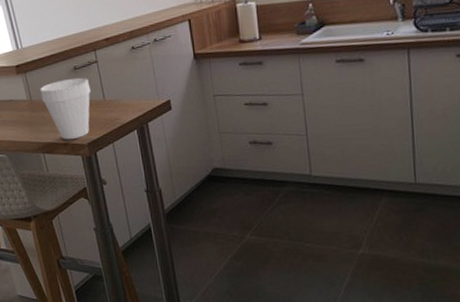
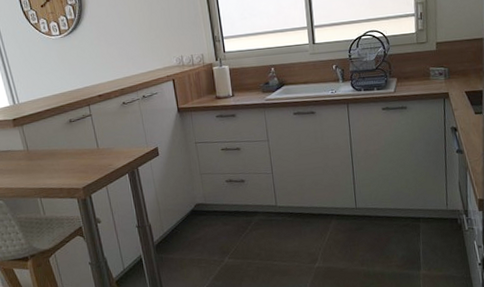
cup: present [40,77,91,140] -> none [37,129,85,185]

